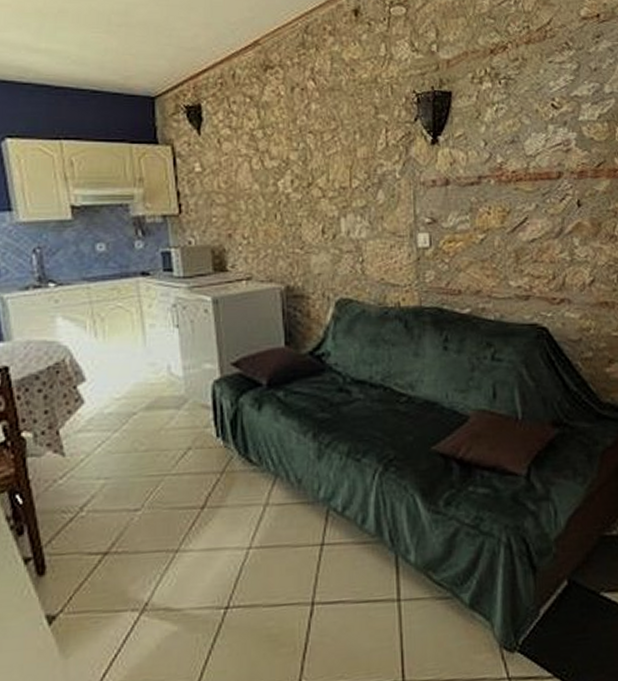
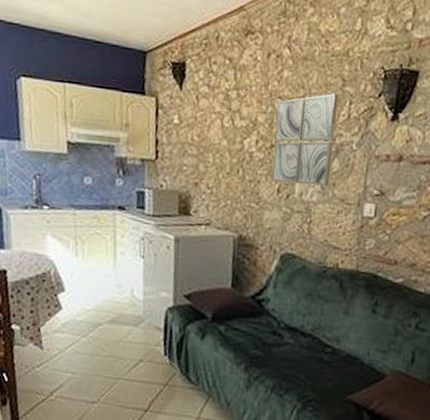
wall art: none [309,123,376,223] -> present [271,93,338,187]

